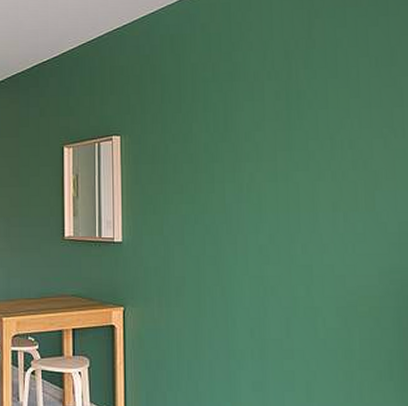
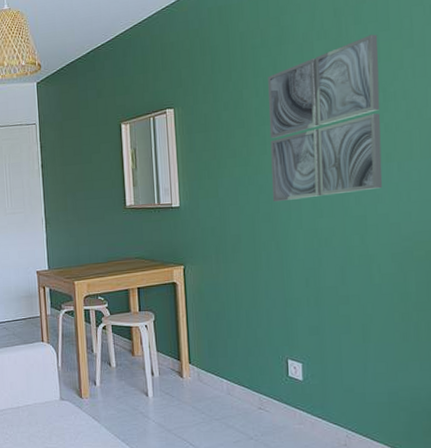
wall art: none [217,80,329,245] -> present [268,34,383,202]

